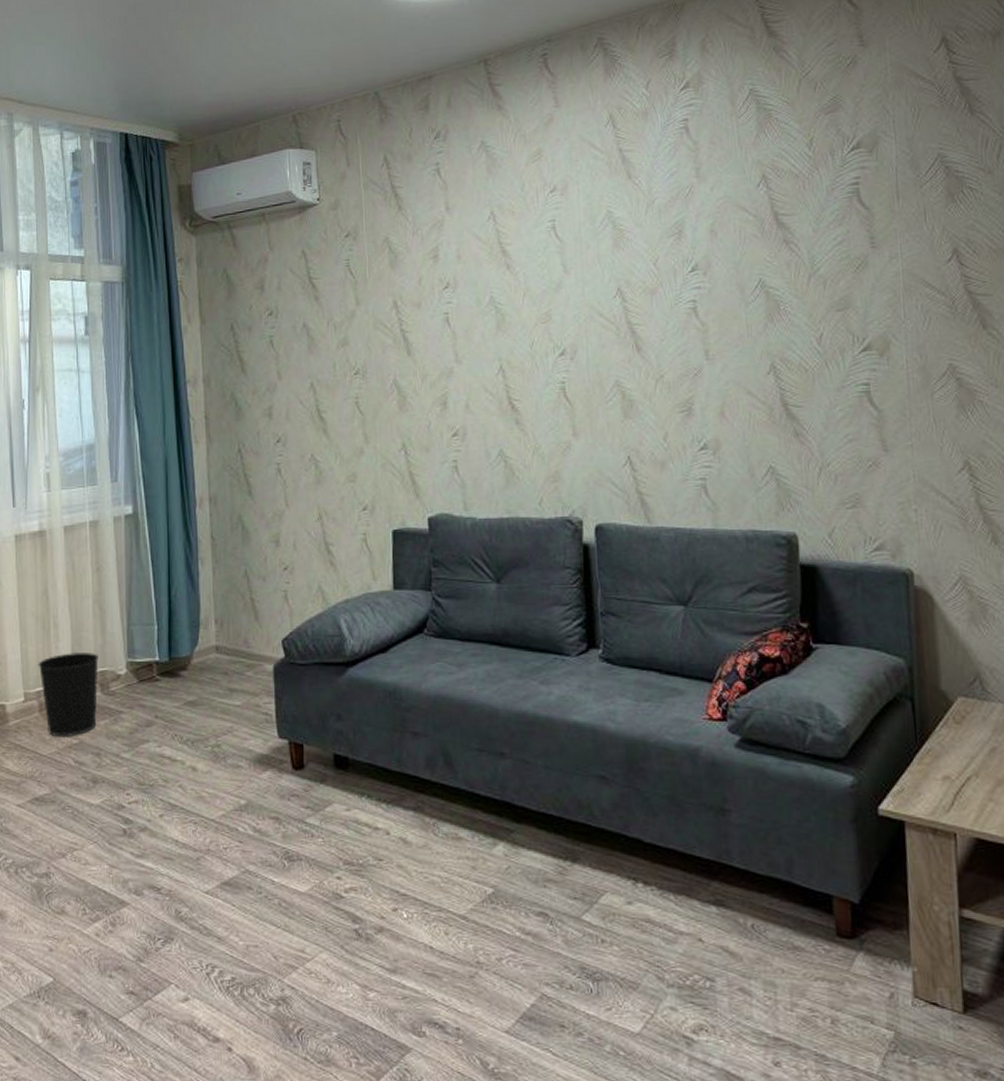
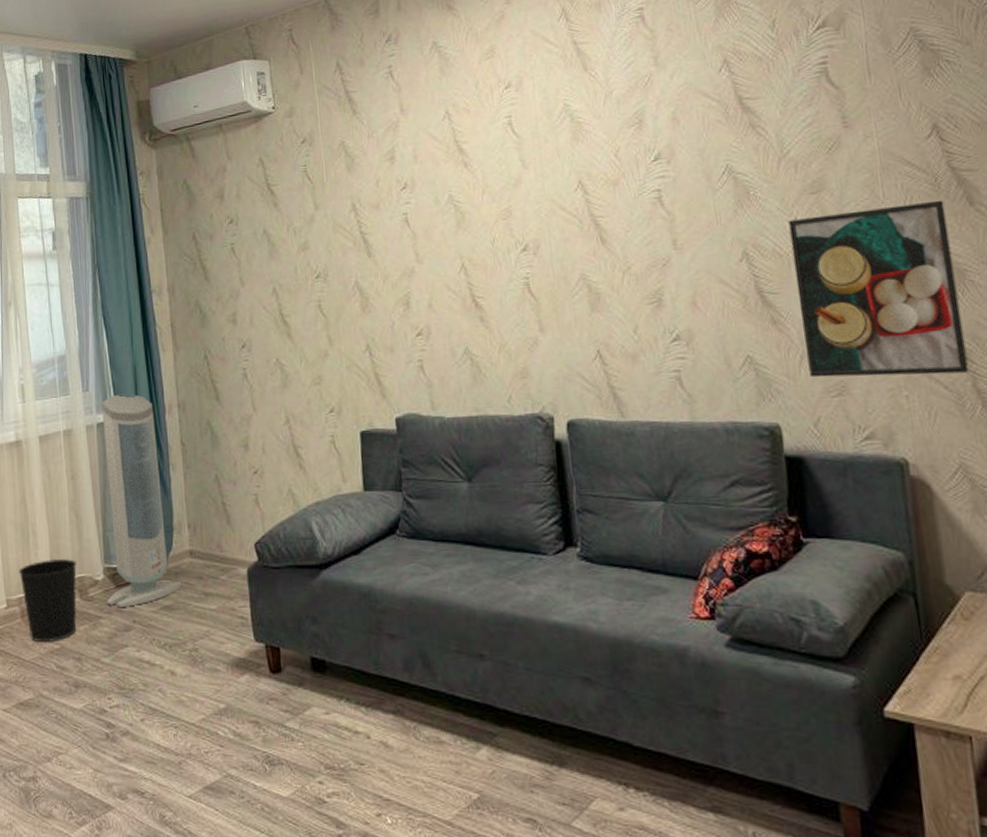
air purifier: none [129,485,207,702] -> present [101,393,182,607]
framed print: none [815,322,973,490] -> present [788,200,969,378]

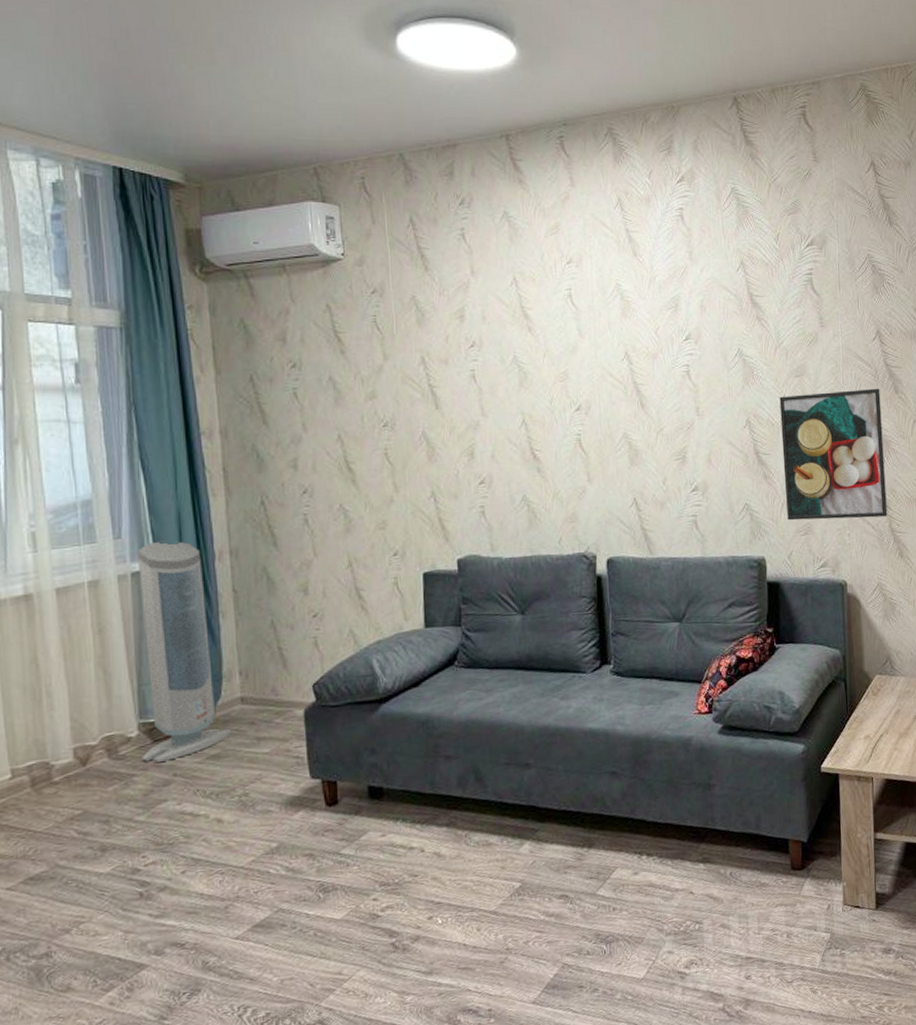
wastebasket: present [18,559,77,641] -> none [27,718,104,810]

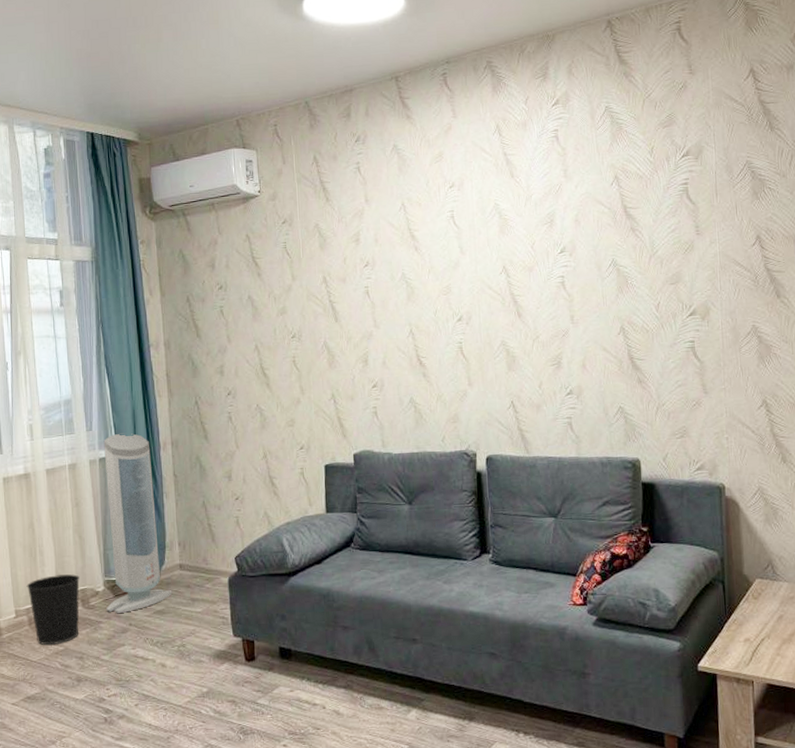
wastebasket: none [27,718,104,810] -> present [26,574,80,645]
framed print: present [779,388,888,521] -> none [654,293,769,424]

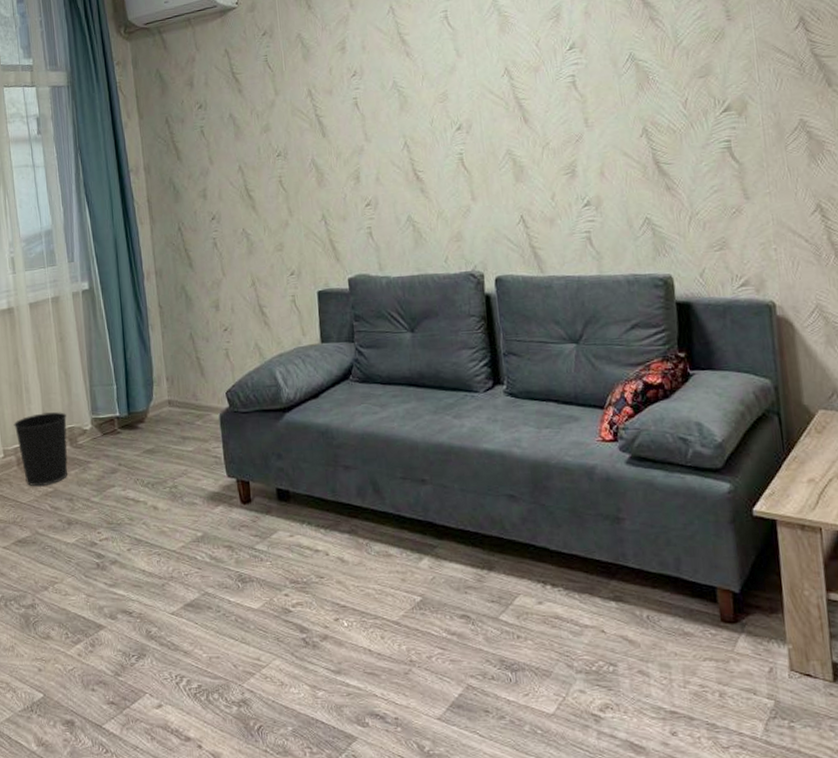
air purifier: present [103,433,172,613] -> none [86,263,162,452]

